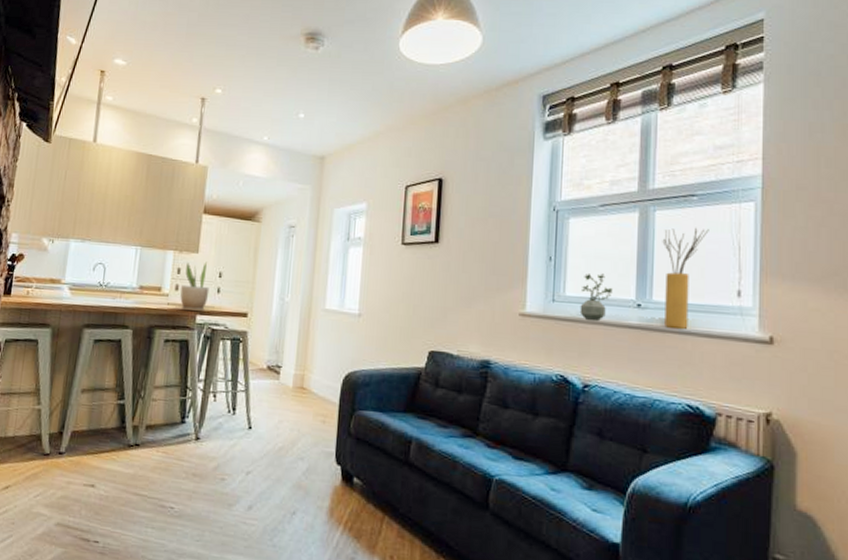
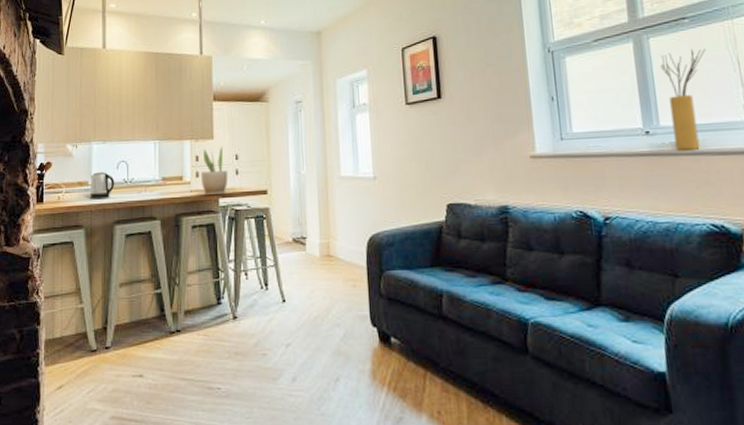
kettle: none [60,271,90,301] -> present [90,172,115,200]
potted plant: present [579,273,613,322] -> none [588,106,619,155]

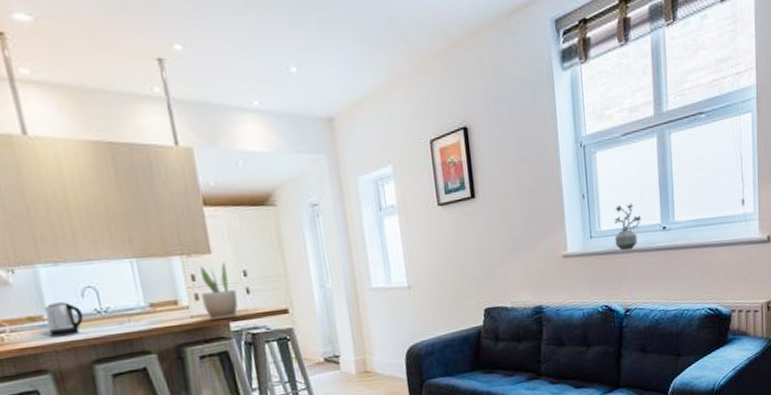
potted plant: none [588,106,619,155] -> present [615,203,641,251]
vase: present [660,48,706,150] -> none [678,144,717,244]

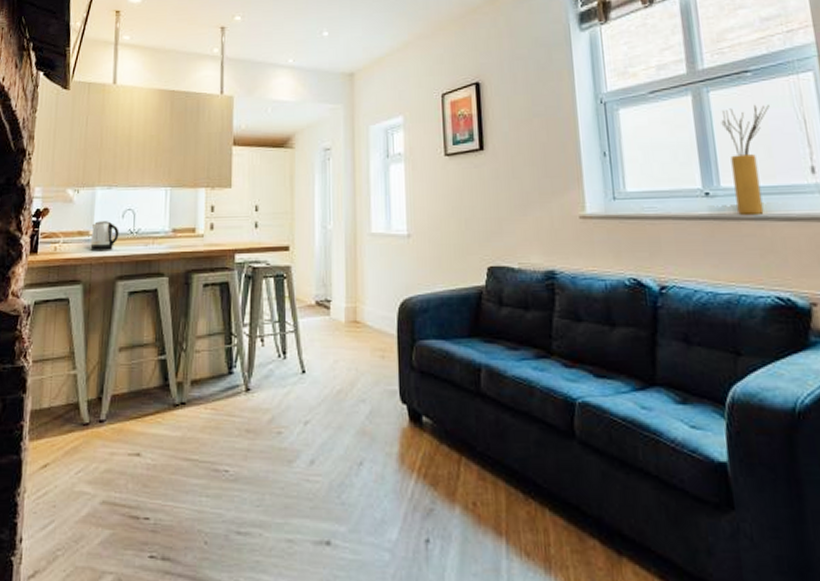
potted plant: present [200,261,238,321] -> none [216,195,246,251]
potted plant: present [615,203,641,251] -> none [643,164,676,217]
vase: none [678,144,717,244] -> present [721,104,770,214]

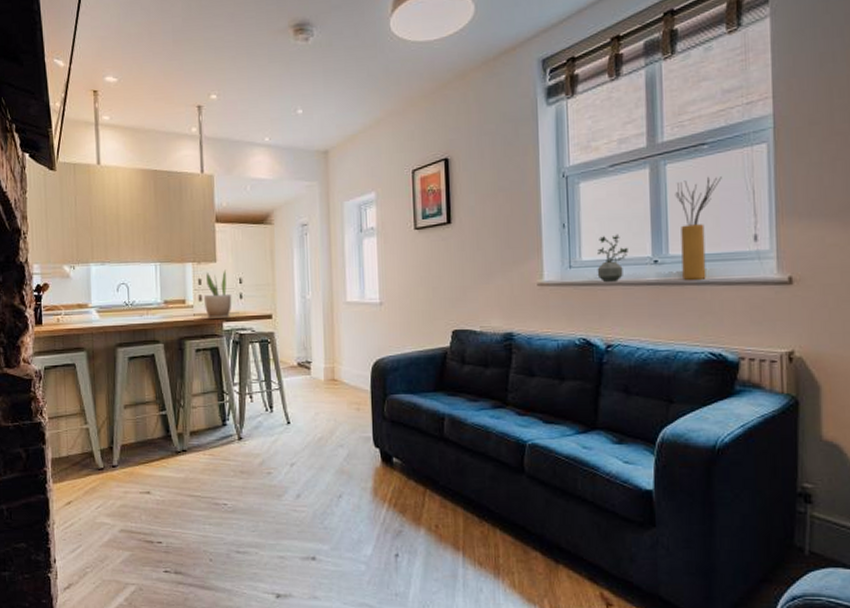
kettle: present [90,221,119,252] -> none [89,294,116,323]
potted plant: none [216,195,246,251] -> present [204,269,232,320]
potted plant: none [643,164,676,217] -> present [597,234,628,283]

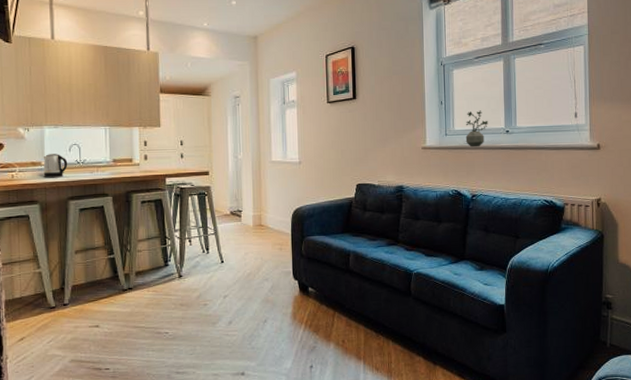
kettle: none [89,294,116,323] -> present [43,154,68,178]
potted plant: present [204,269,232,320] -> none [150,133,174,176]
vase: present [675,176,722,280] -> none [521,68,553,146]

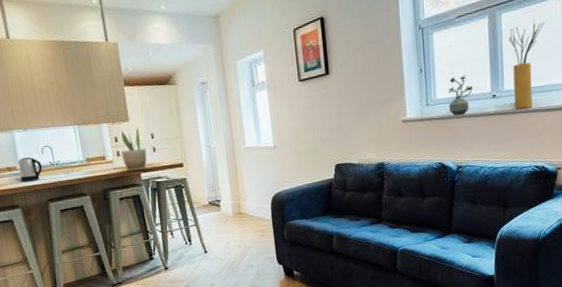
potted plant: none [150,133,174,176] -> present [121,127,147,172]
vase: none [521,68,553,146] -> present [508,22,545,110]

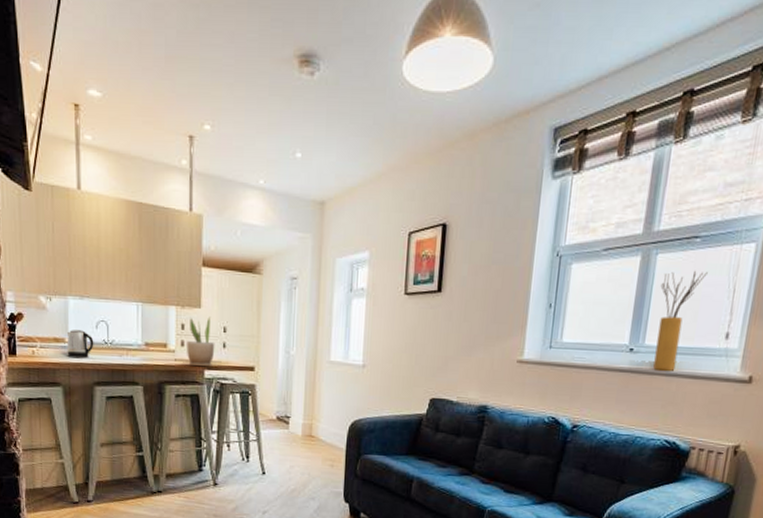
potted plant: present [448,75,473,116] -> none [574,319,608,366]

